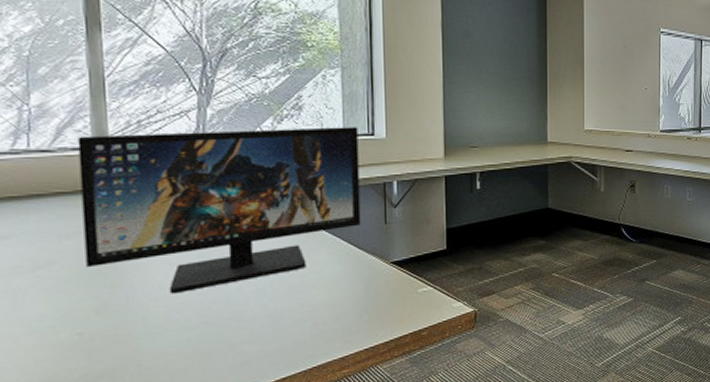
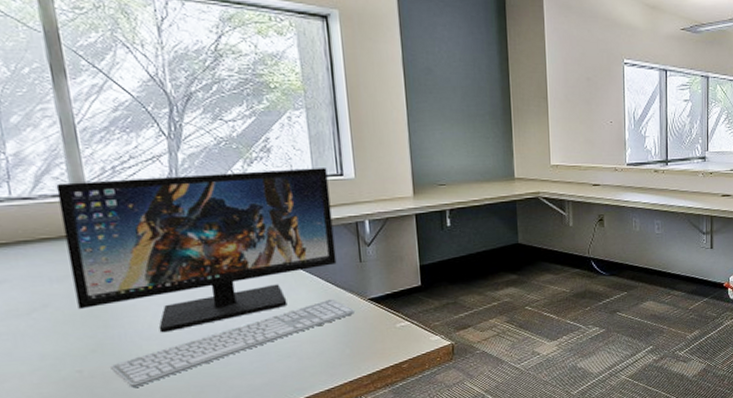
keyboard: none [113,261,377,352] -> present [110,298,356,388]

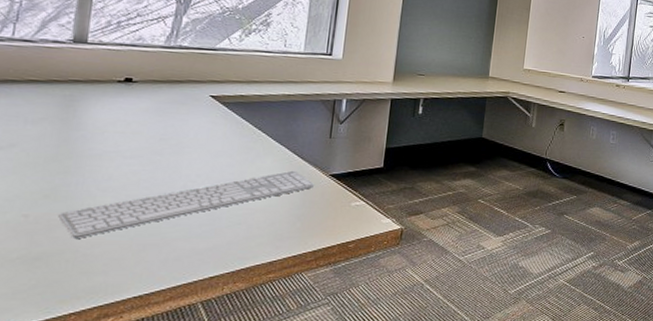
computer monitor: present [56,168,337,333] -> none [44,30,318,186]

